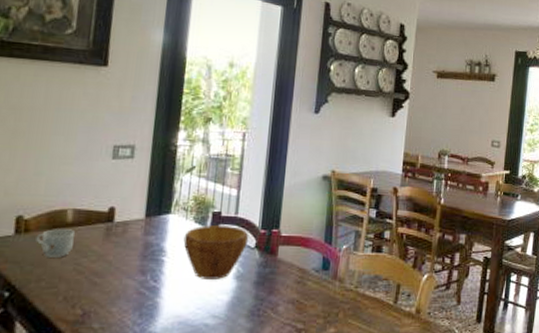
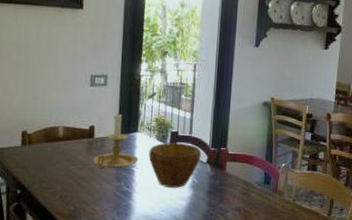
mug: present [36,229,75,257] -> none [37,142,65,165]
candle holder: none [110,189,171,261] -> present [92,112,139,170]

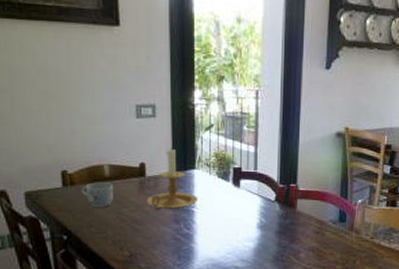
mug: none [37,142,65,165] -> present [81,182,113,207]
bowl: present [148,143,202,188] -> none [209,180,269,229]

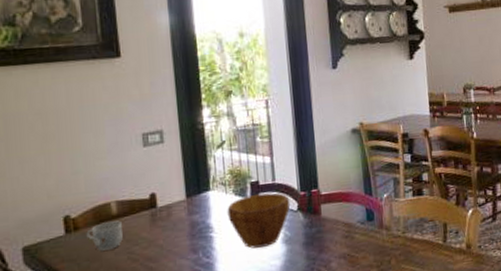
candle holder: present [146,146,199,211] -> none [159,171,216,244]
bowl: none [209,180,269,229] -> present [227,192,291,249]

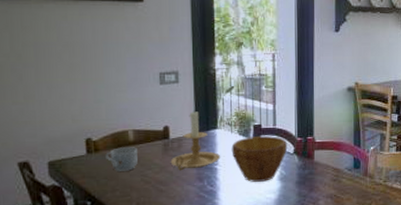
candle holder: none [159,171,216,244] -> present [170,109,221,171]

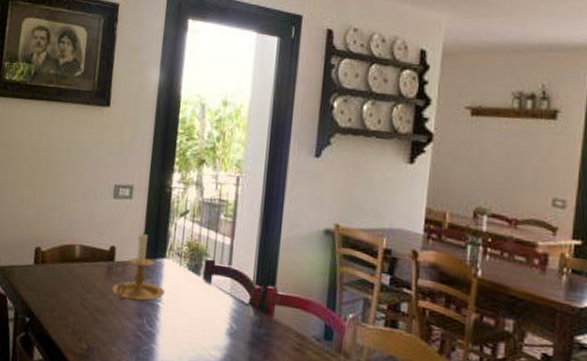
mug: present [105,147,138,171] -> none [50,262,81,291]
bowl: present [231,136,288,182] -> none [177,273,243,334]

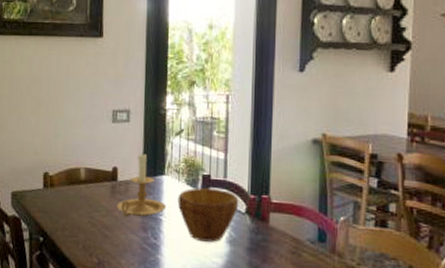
bowl: none [177,273,243,334] -> present [177,188,239,242]

